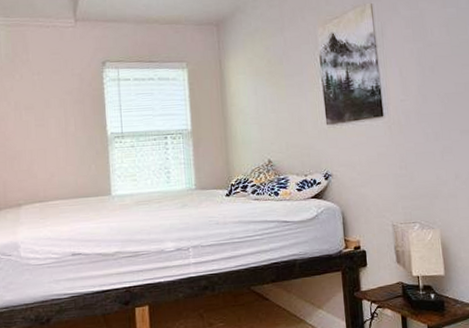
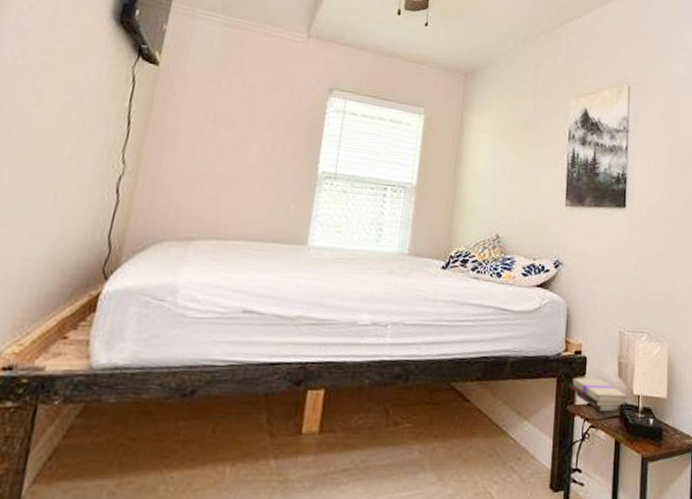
books: none [352,267,409,294] -> present [568,377,628,413]

